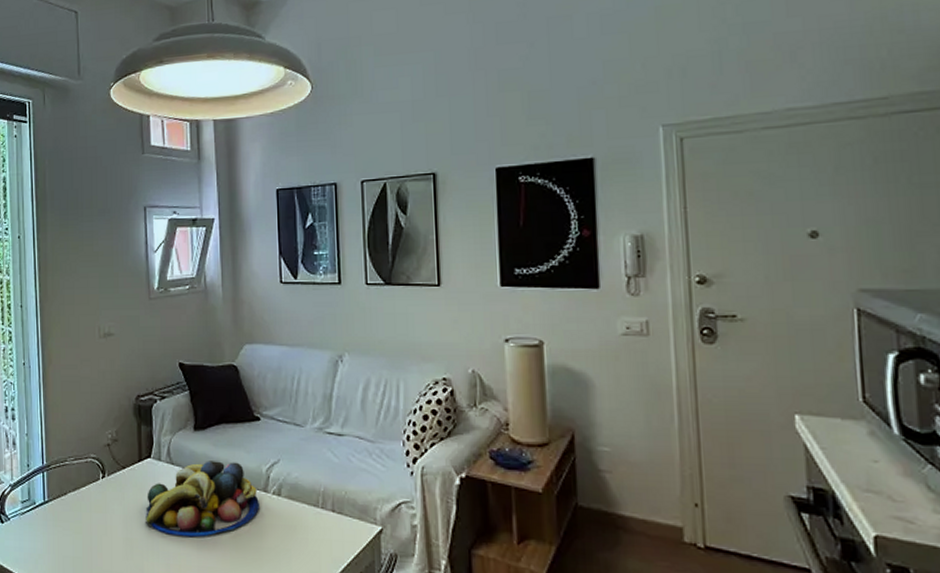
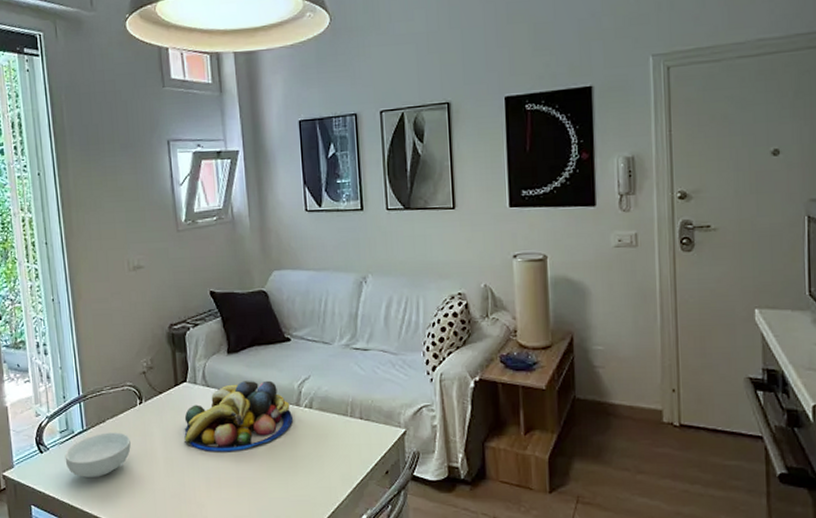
cereal bowl: none [25,506,91,554] -> present [65,432,131,477]

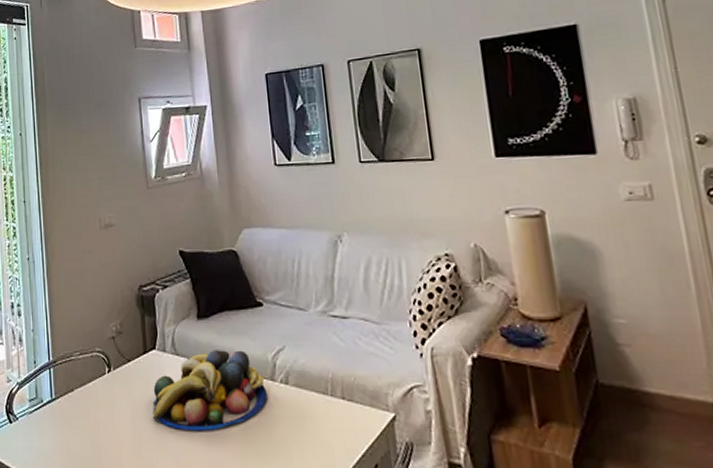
cereal bowl: present [65,432,131,477] -> none [33,403,99,454]

